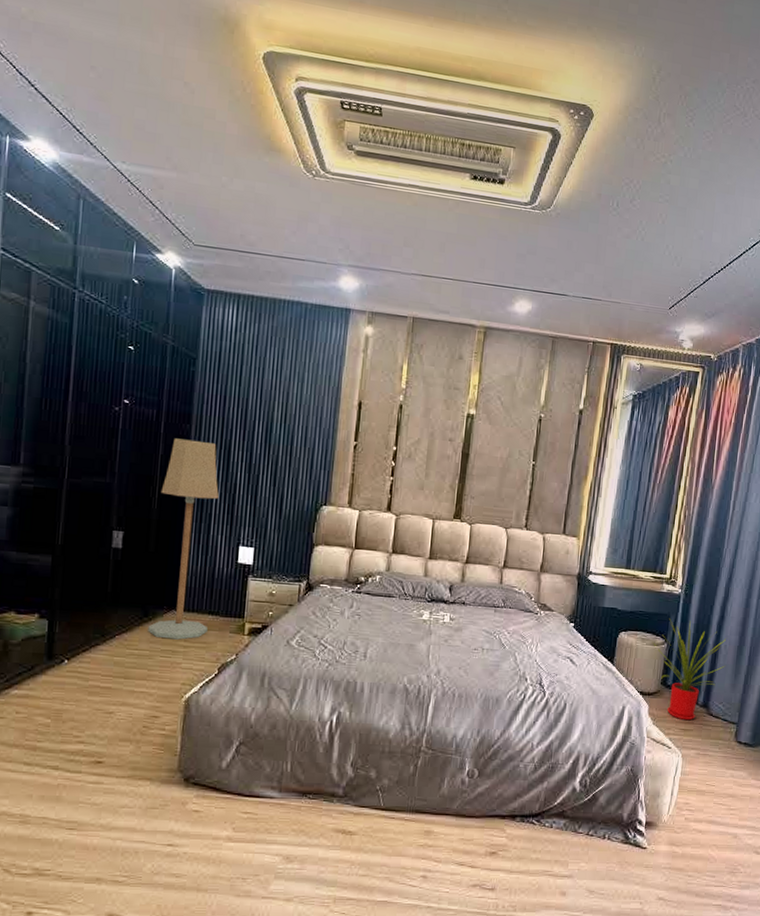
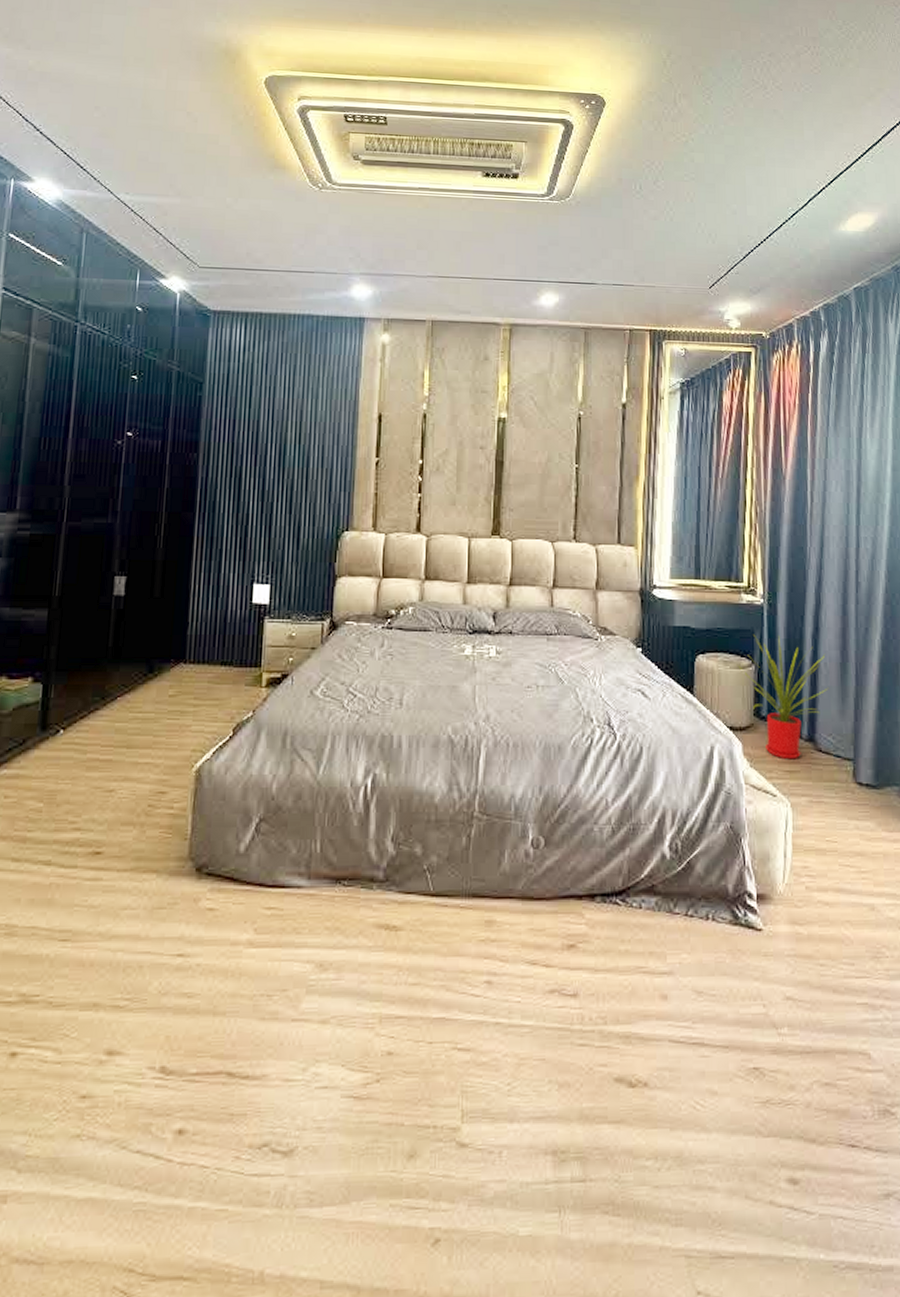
floor lamp: present [148,438,219,640] -> none [153,469,230,697]

